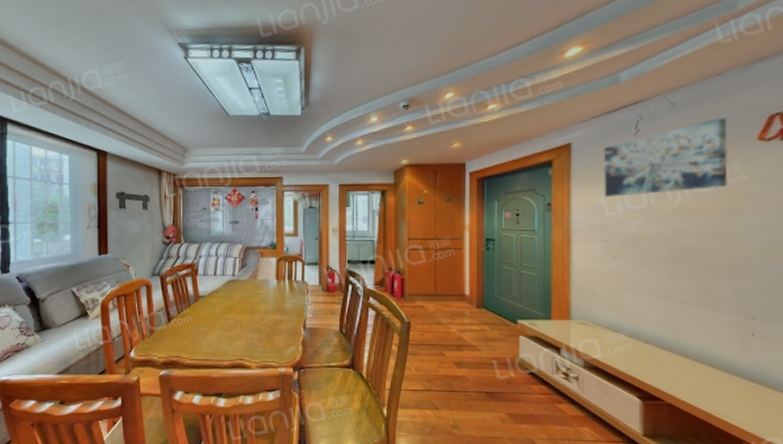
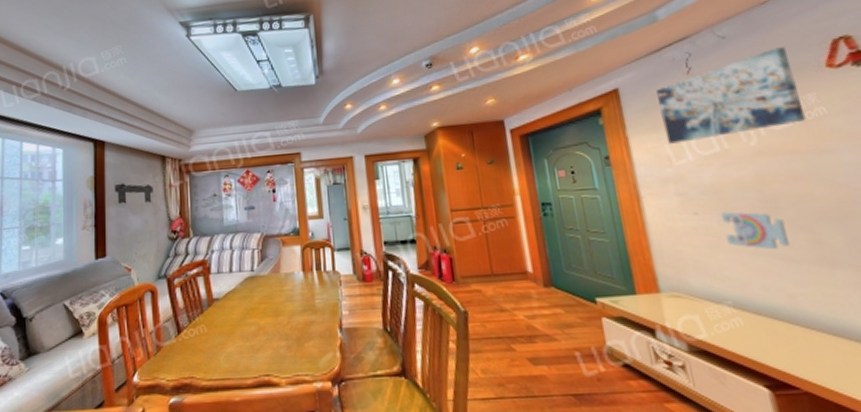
decorative wall piece: none [634,259,687,293] -> present [720,211,789,250]

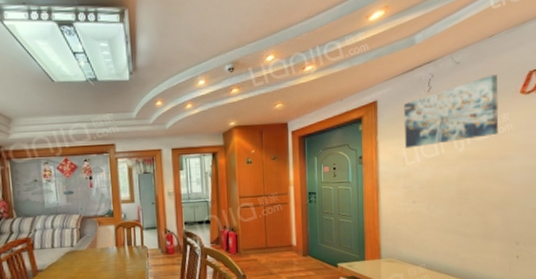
decorative wall piece: present [720,211,789,250] -> none [430,201,469,229]

